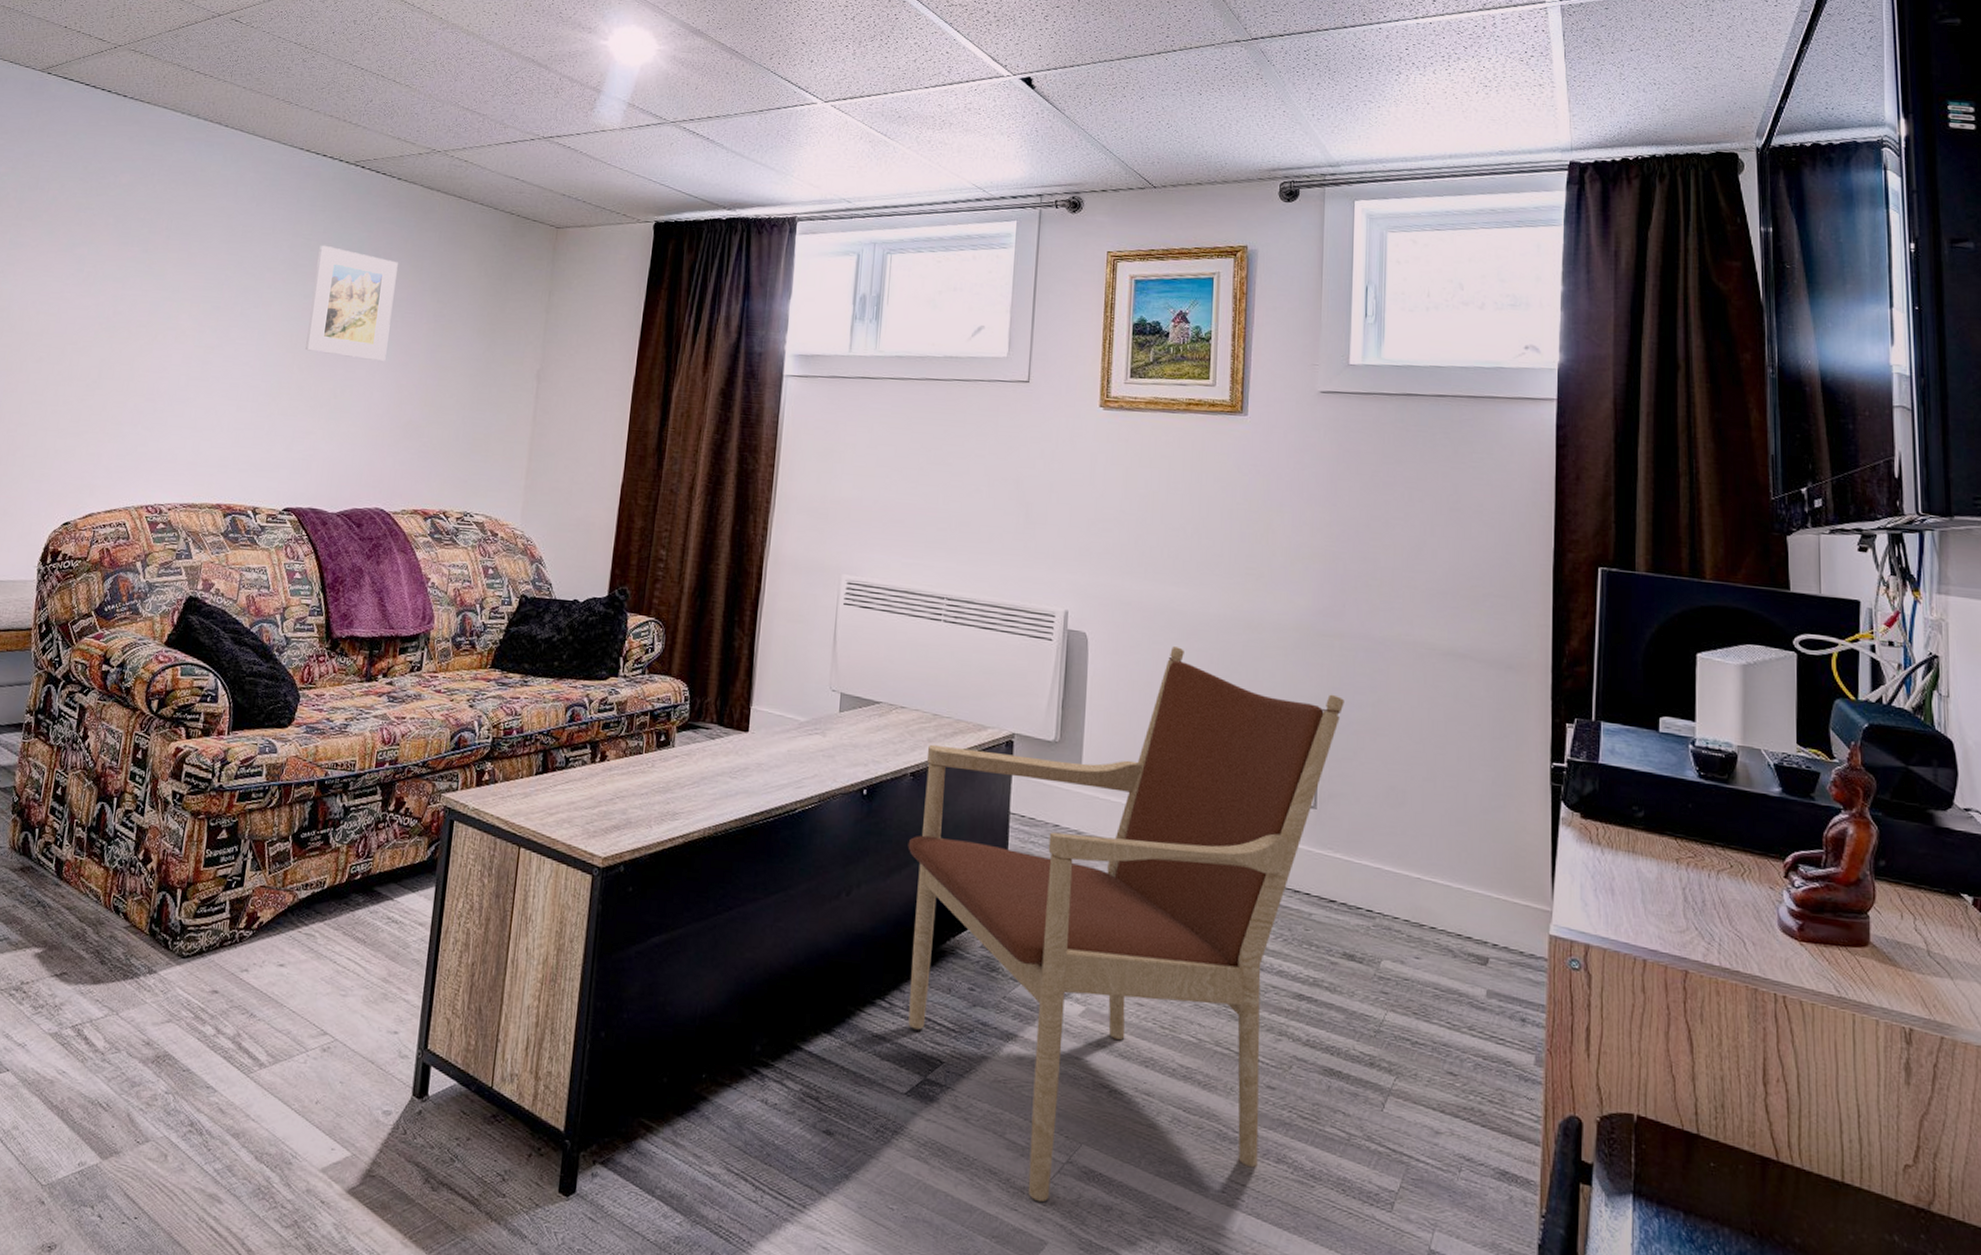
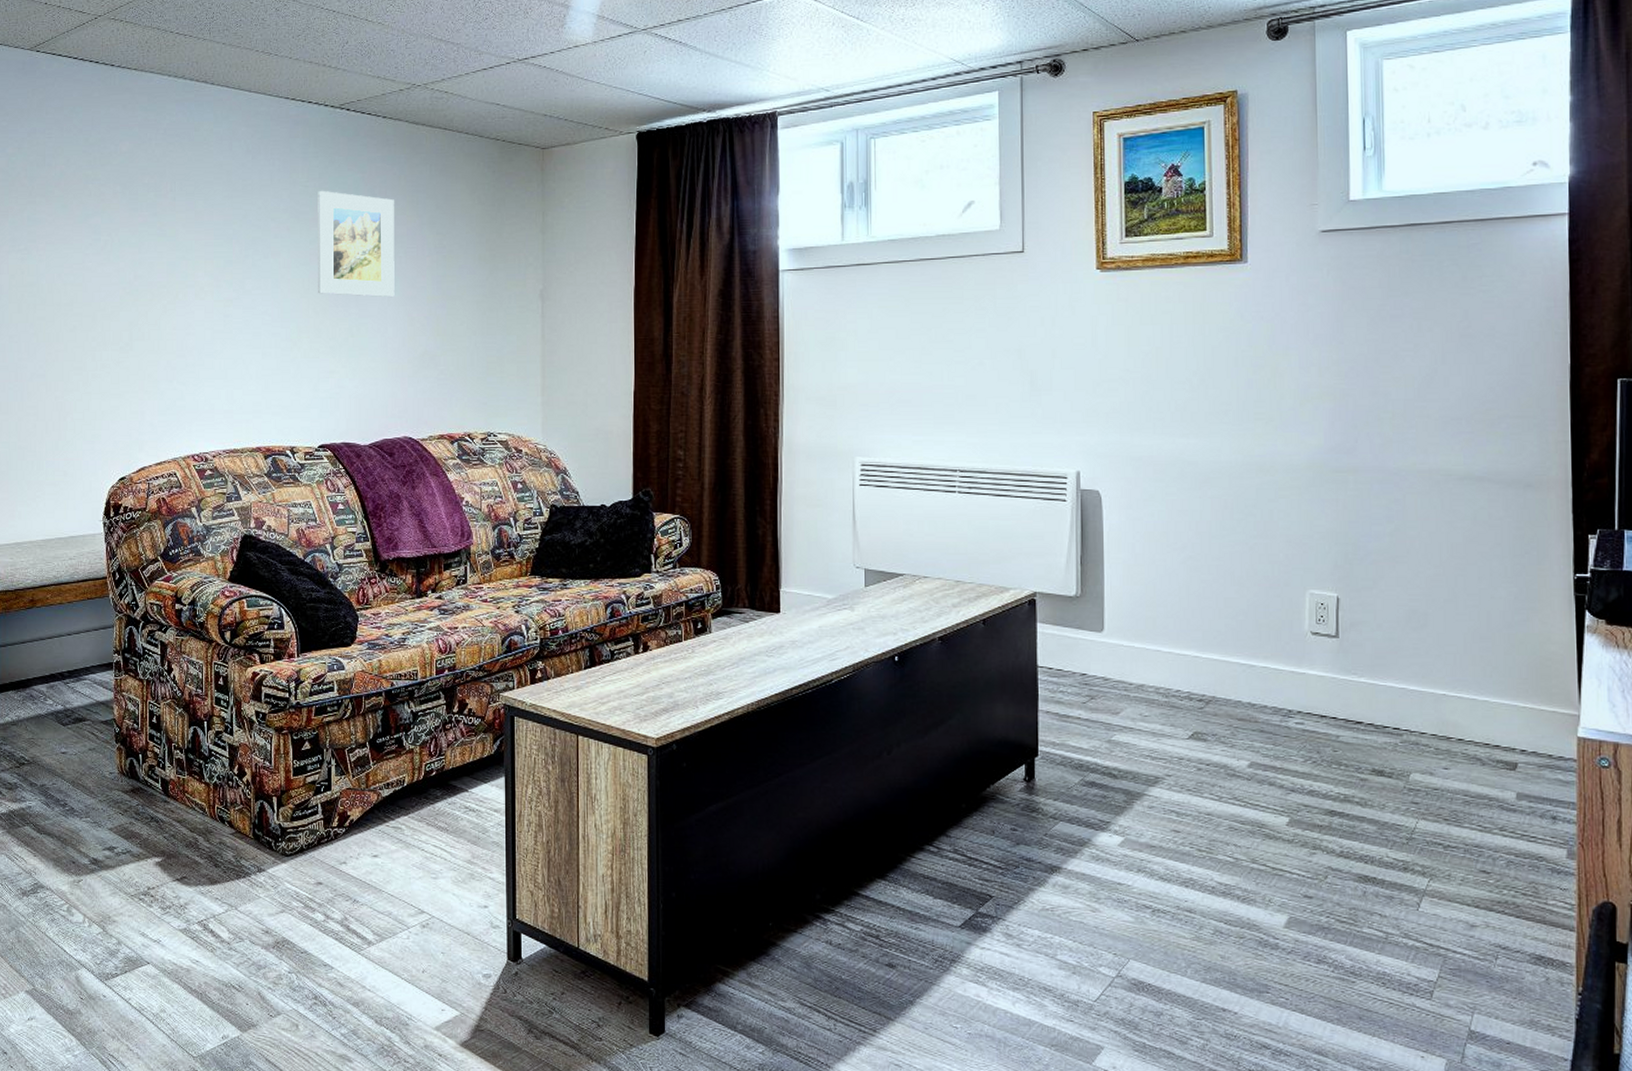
armchair: present [908,646,1344,1202] -> none [942,496,1362,1012]

